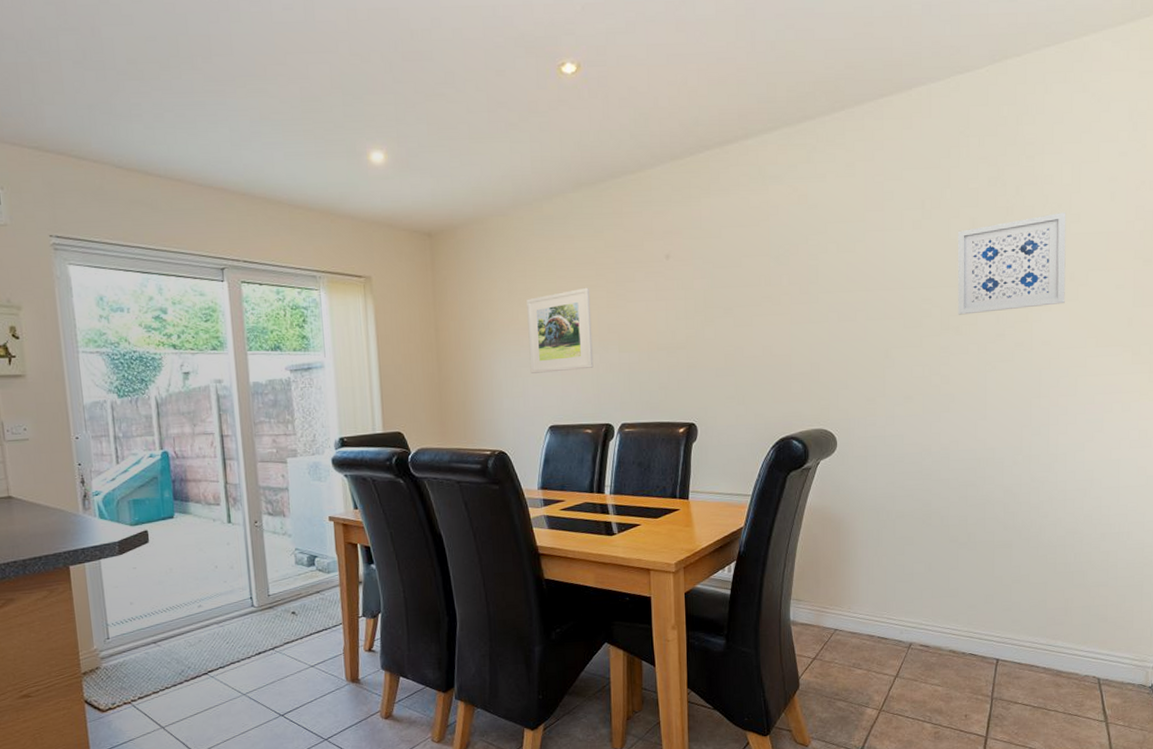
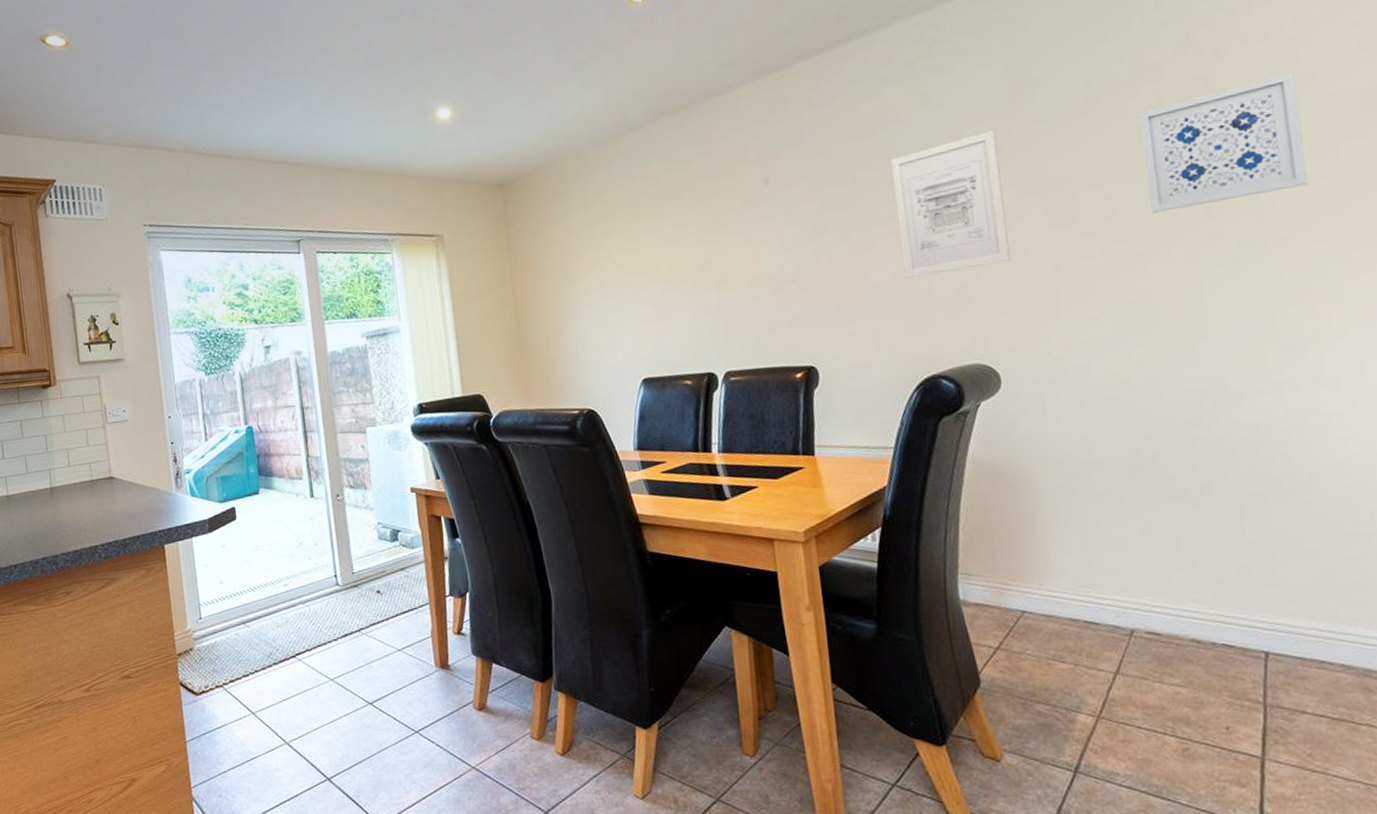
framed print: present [526,287,594,374] -> none [608,224,689,323]
wall art: none [770,233,853,352] -> present [891,130,1011,278]

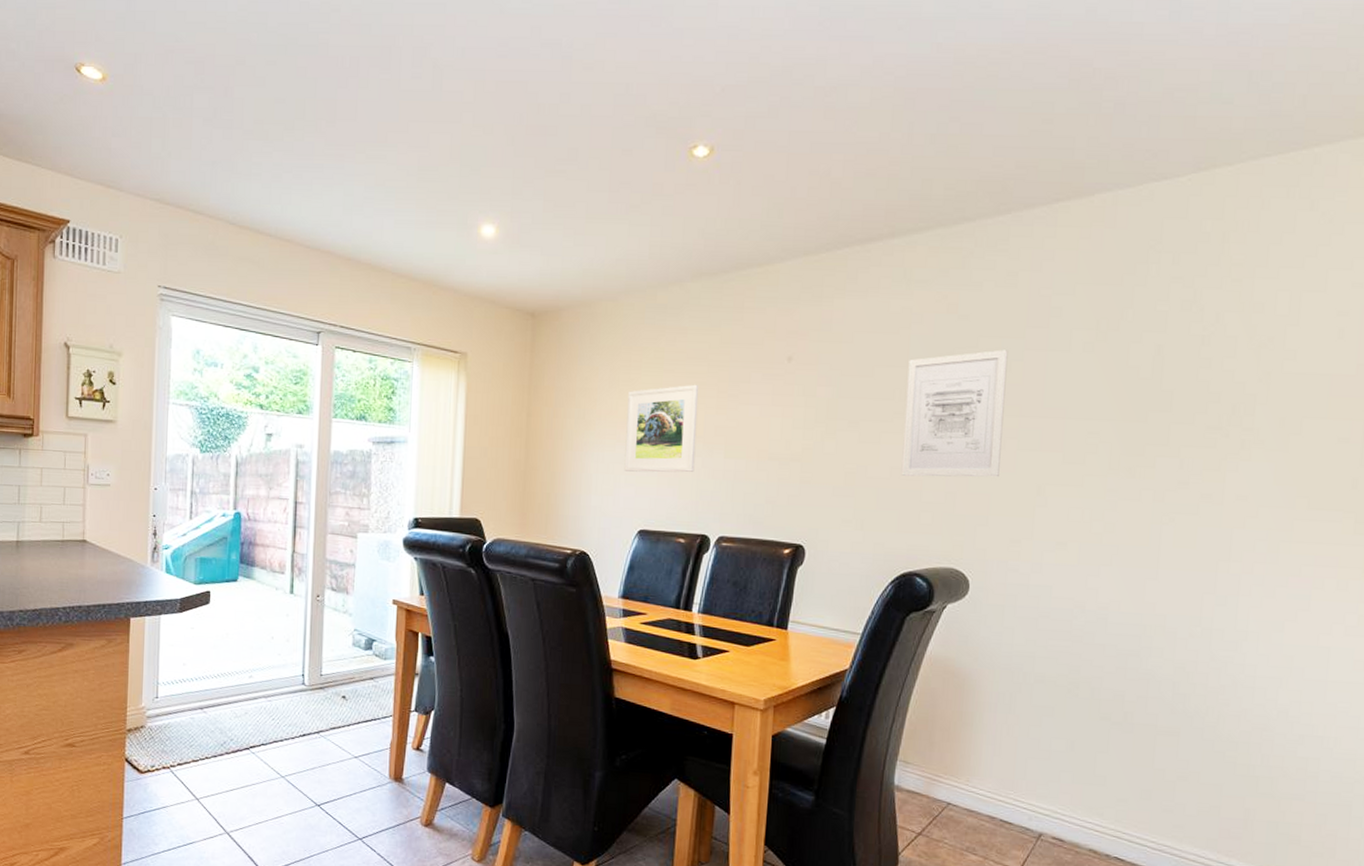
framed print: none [608,224,689,323] -> present [624,384,699,473]
wall art: present [1138,72,1308,213] -> none [1131,347,1279,455]

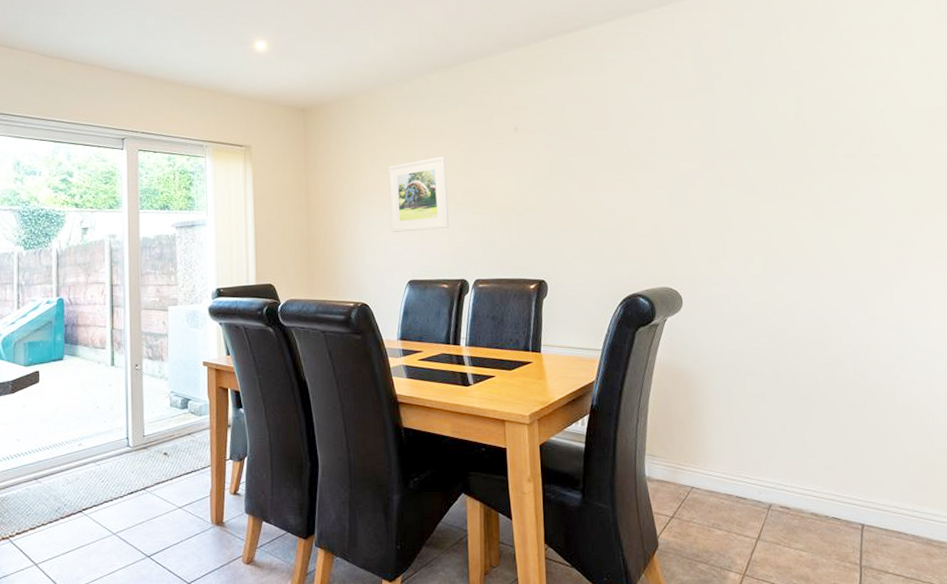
wall art: present [901,349,1008,478] -> none [610,108,693,215]

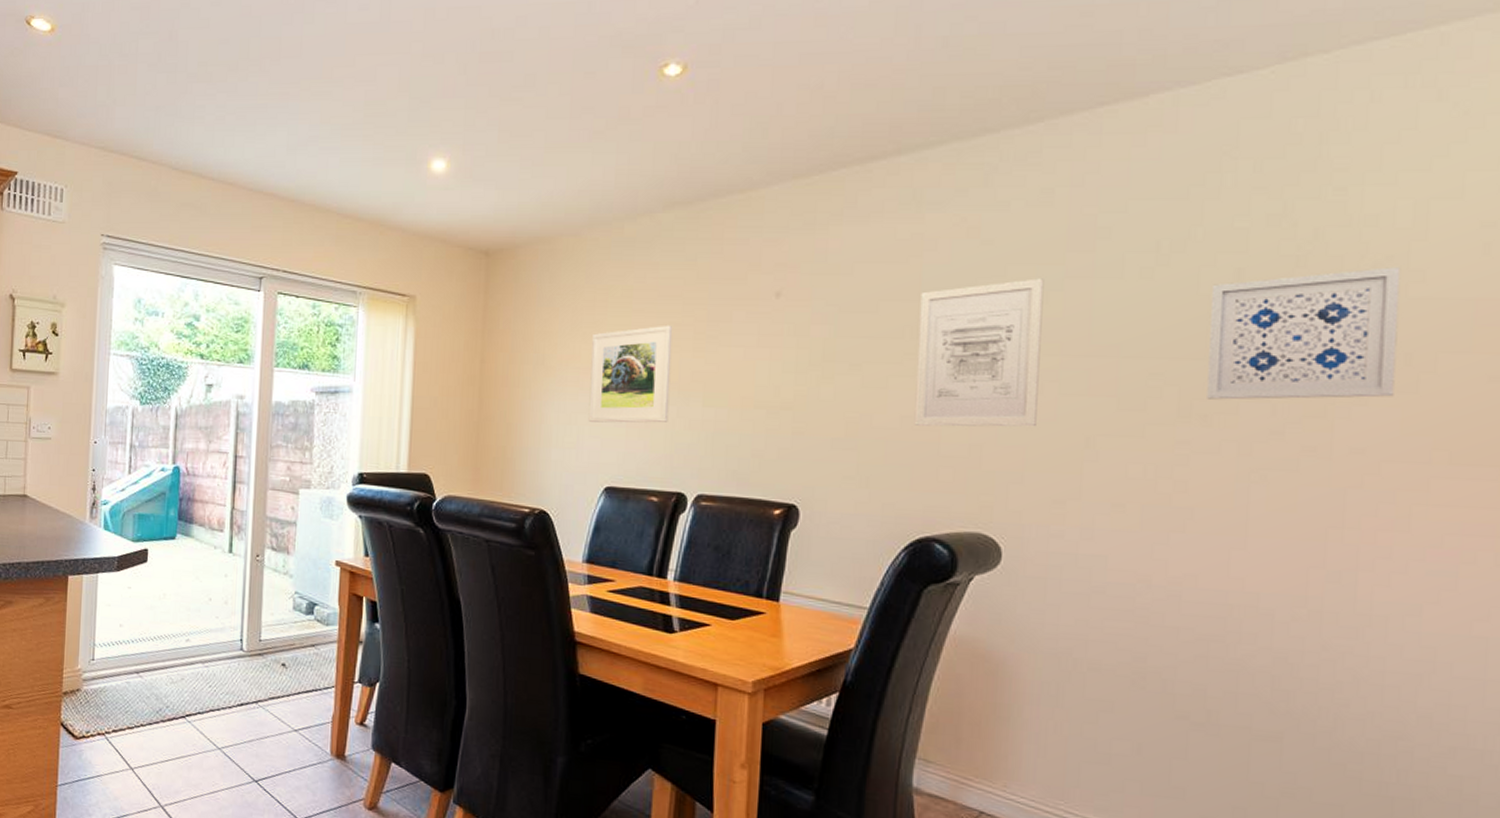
wall art: none [610,108,693,215] -> present [914,278,1044,427]
wall art: none [784,91,895,183] -> present [1207,267,1401,400]

